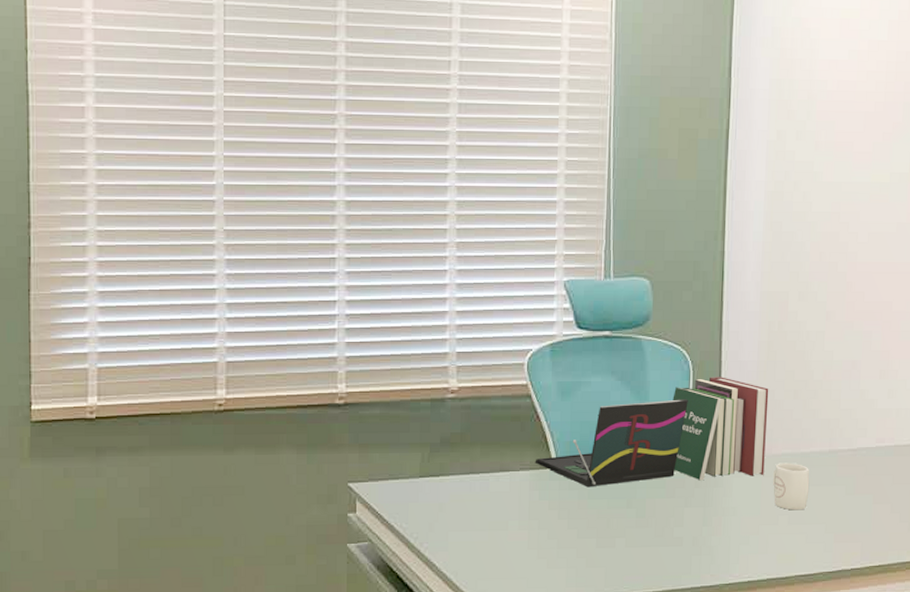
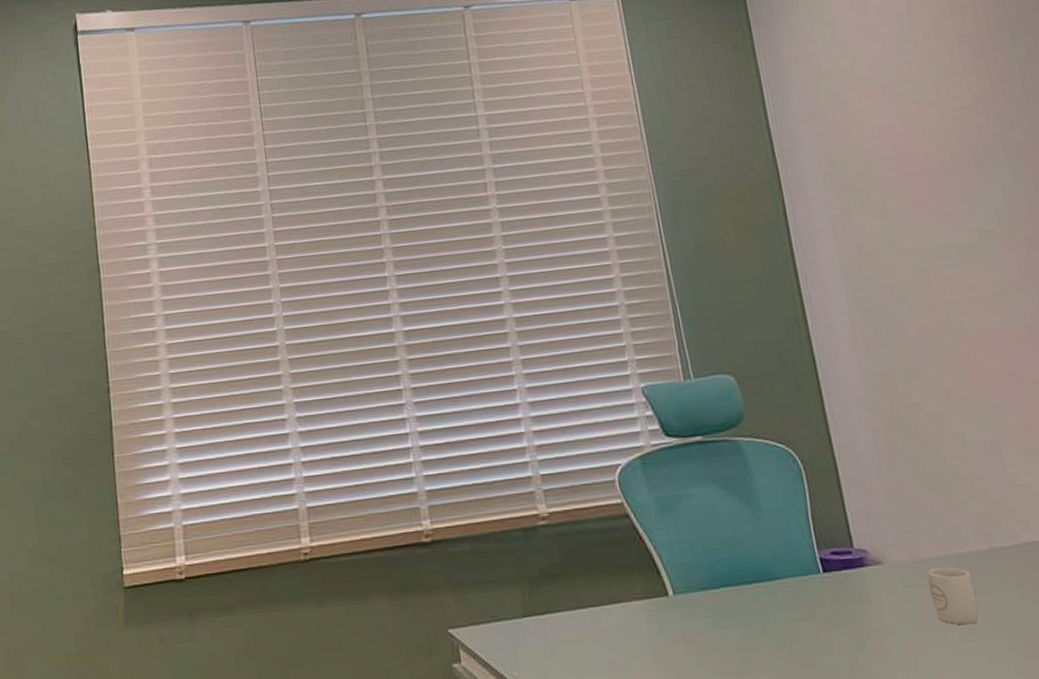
laptop: present [535,399,688,488] -> none [647,503,810,615]
books: present [672,377,769,481] -> none [788,474,917,597]

